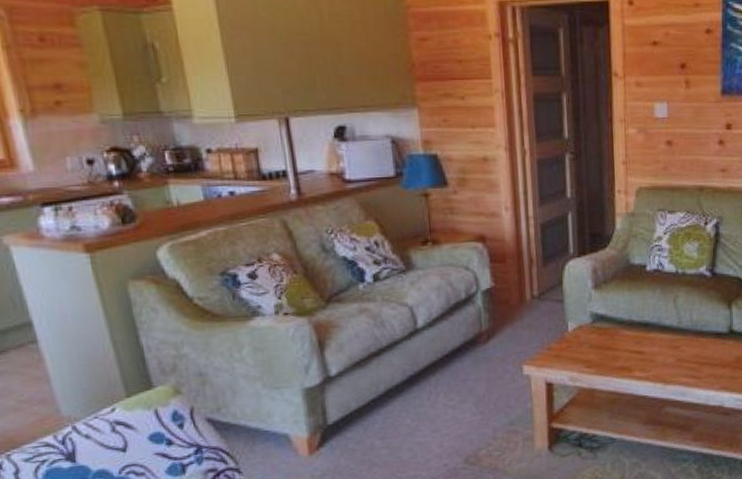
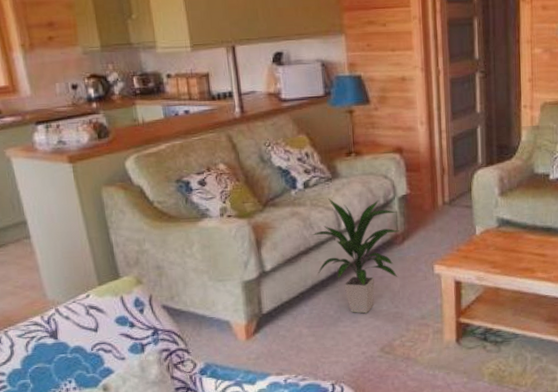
indoor plant: none [383,292,484,422] -> present [312,198,400,314]

